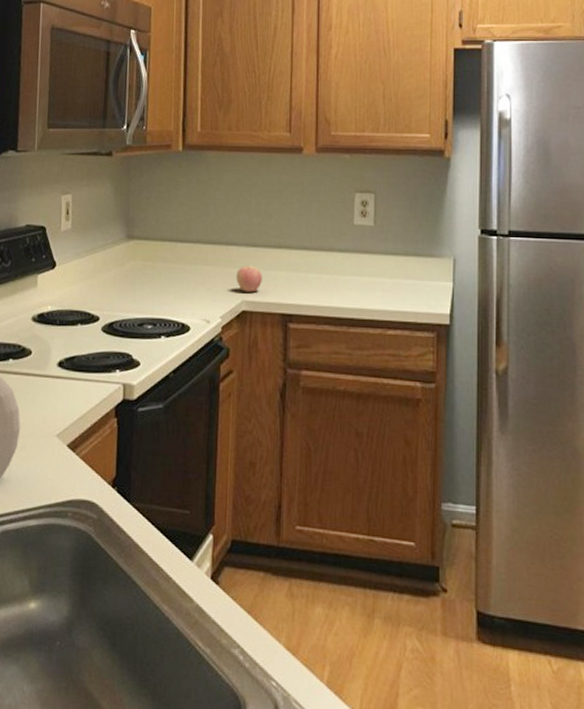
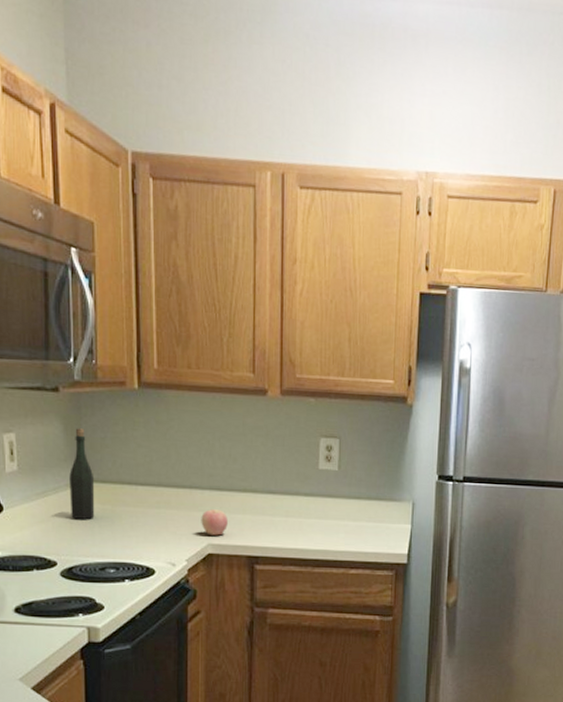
bottle: none [115,189,139,275] -> present [69,428,95,519]

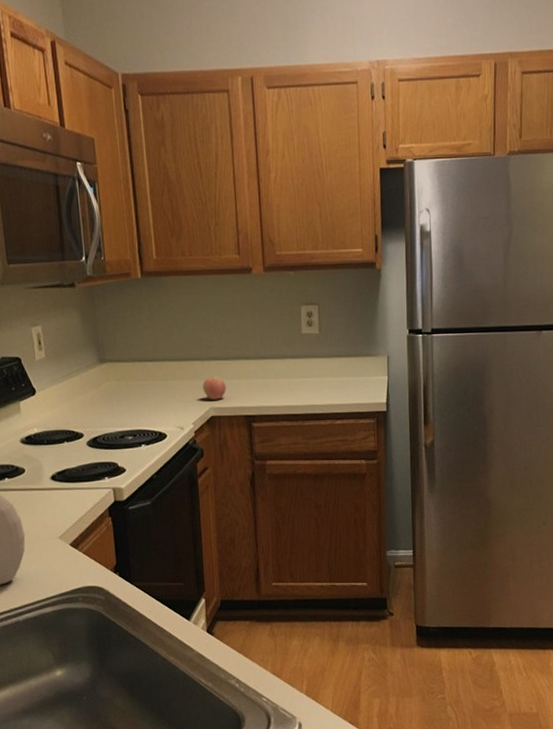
bottle: present [69,428,95,519] -> none [88,317,112,395]

